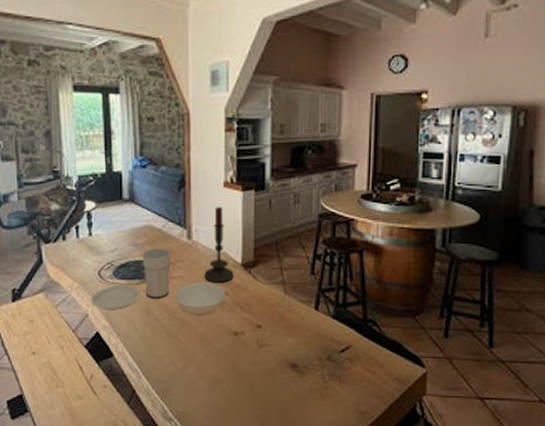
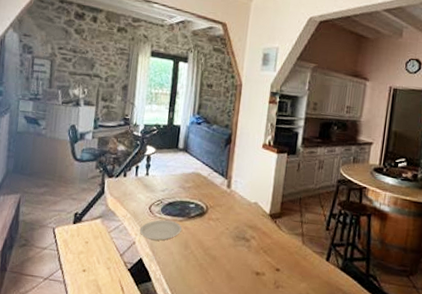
cup: present [142,248,170,299] -> none [186,192,212,236]
bowl: present [175,283,226,315] -> none [210,225,254,255]
candle: present [204,206,234,283] -> none [237,163,262,229]

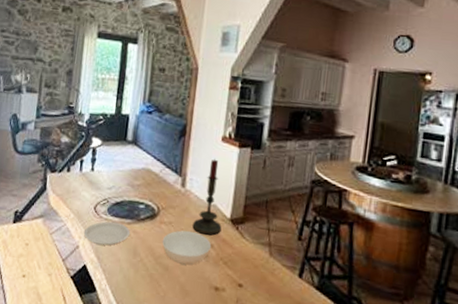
bowl: none [210,225,254,255] -> present [162,230,212,265]
candle: none [237,163,262,229] -> present [192,159,222,236]

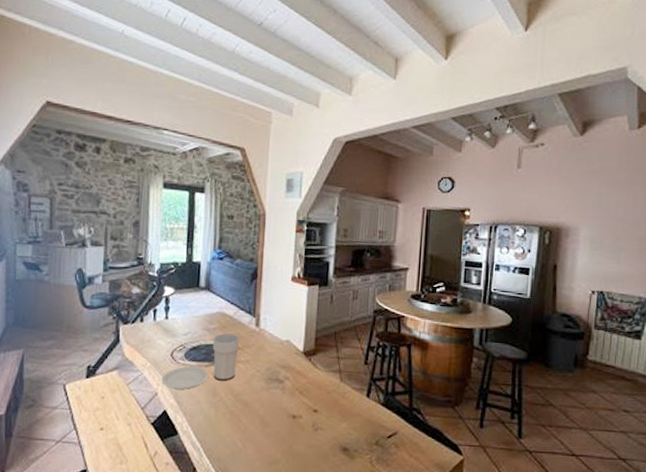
cup: none [135,191,164,242] -> present [212,333,239,381]
bowl: present [162,230,212,265] -> none [240,367,287,398]
candle: present [192,159,222,236] -> none [268,298,296,369]

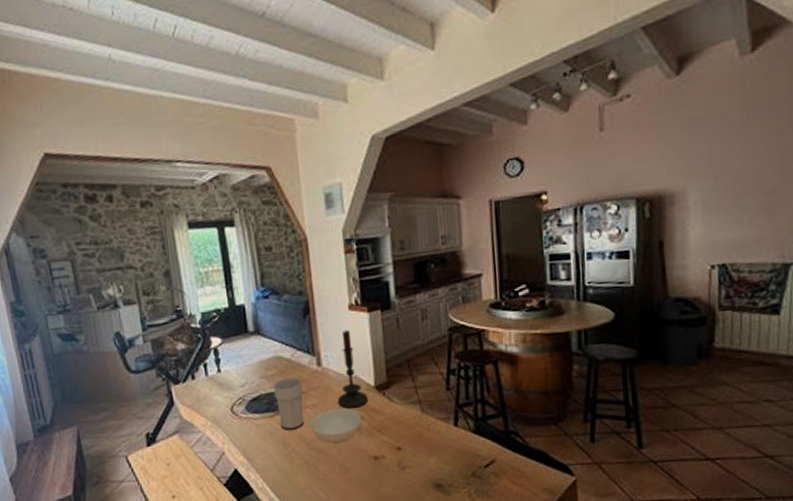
plate: present [161,366,208,389] -> none [225,418,275,446]
bowl: none [240,367,287,398] -> present [310,408,362,443]
candle: none [268,298,296,369] -> present [338,329,368,409]

